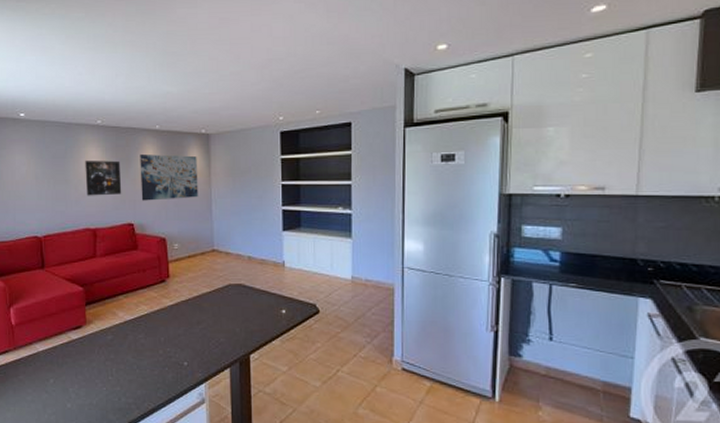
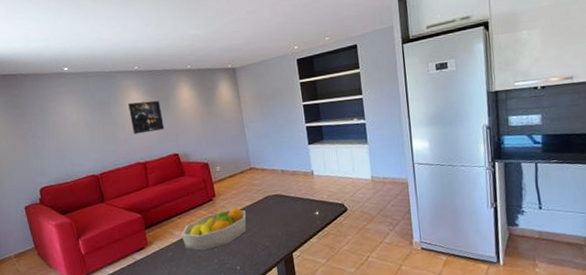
fruit bowl: none [125,293,202,339] -> present [181,207,246,251]
wall art: present [140,153,198,201] -> none [176,89,232,133]

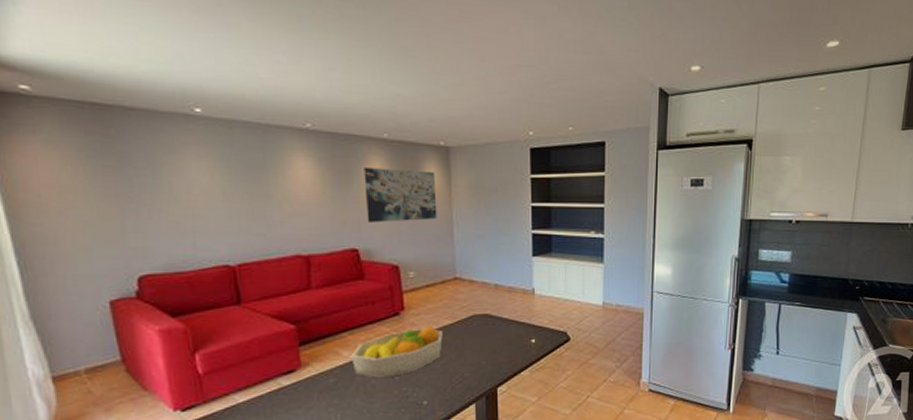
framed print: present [128,100,165,134] -> none [291,173,342,216]
wall art: none [176,89,232,133] -> present [364,166,437,223]

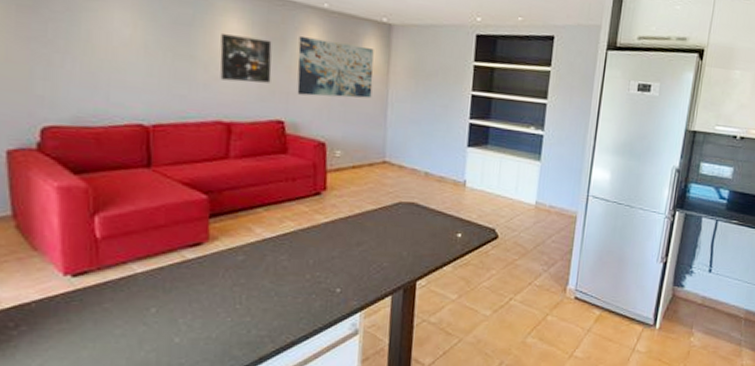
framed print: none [291,173,342,216] -> present [220,34,272,83]
fruit bowl: present [350,326,443,379] -> none [263,209,365,261]

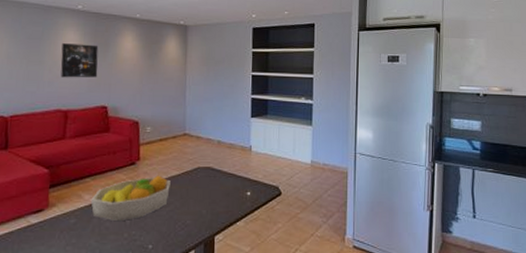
fruit bowl: none [263,209,365,261] -> present [90,175,171,222]
wall art: present [297,35,374,98] -> none [117,39,175,85]

